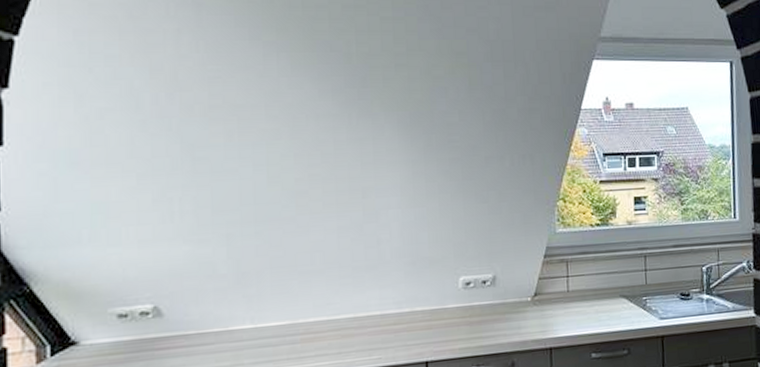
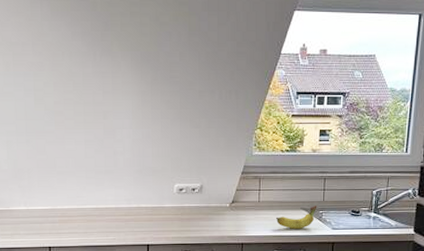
fruit: none [590,291,640,323] -> present [275,206,317,229]

